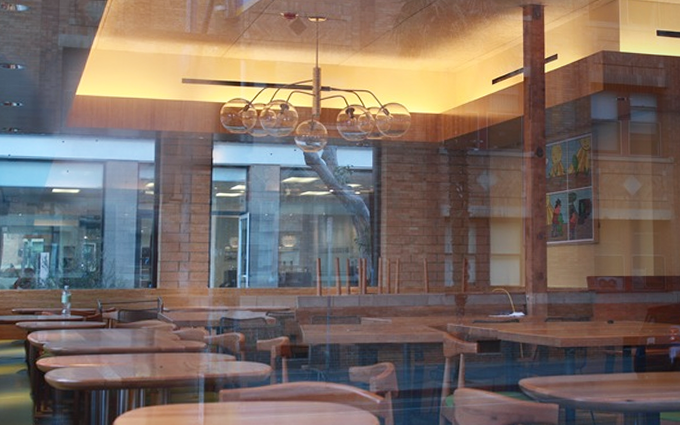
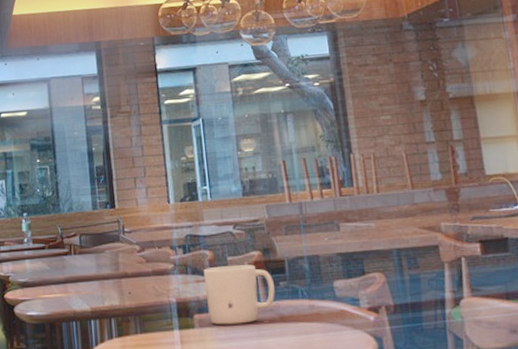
mug: none [233,347,296,401] -> present [203,264,275,325]

